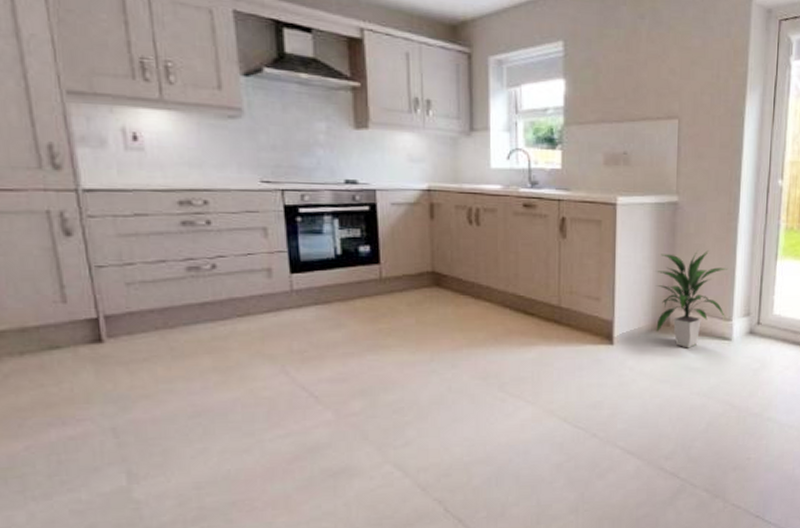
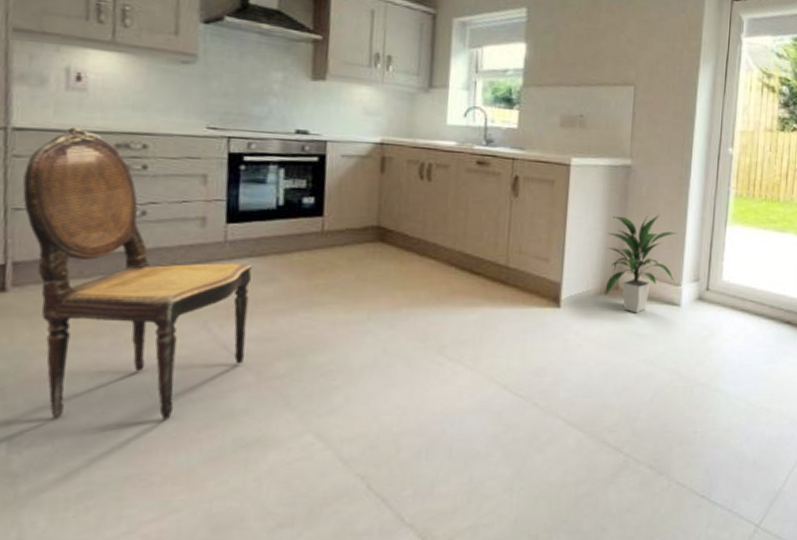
dining chair: none [100,186,323,453] -> present [22,127,253,420]

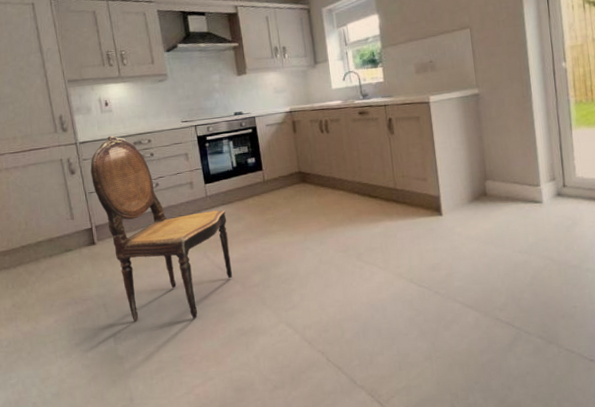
indoor plant: present [604,214,678,313] -> none [469,129,534,213]

